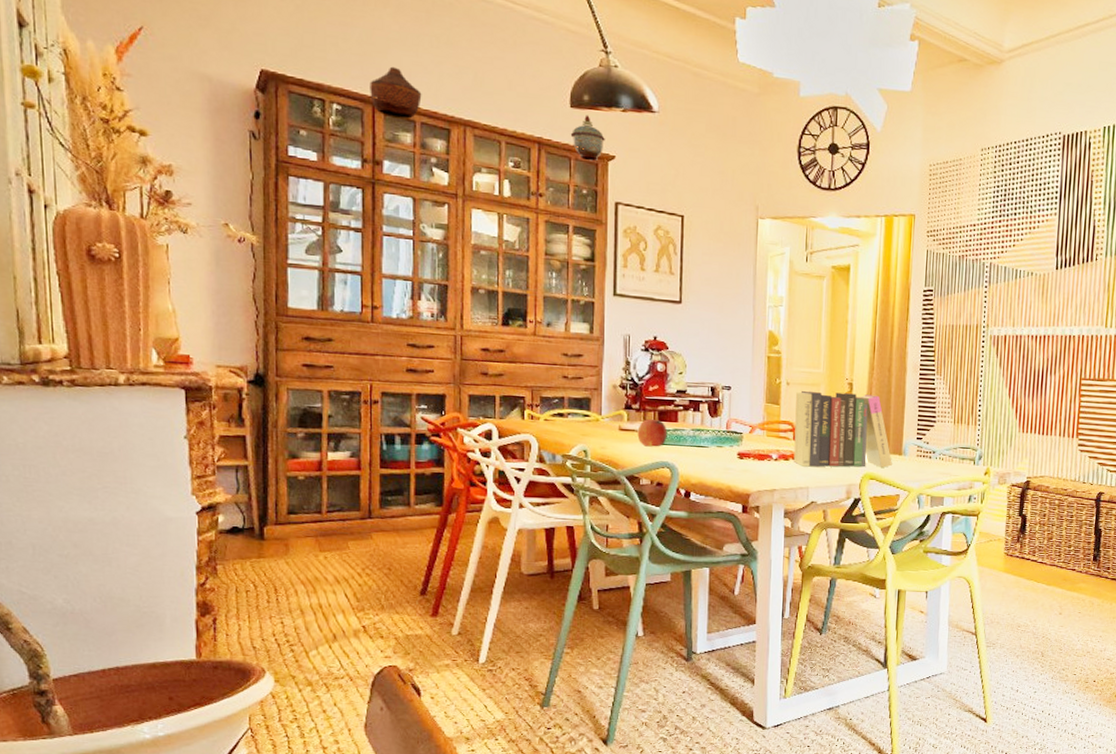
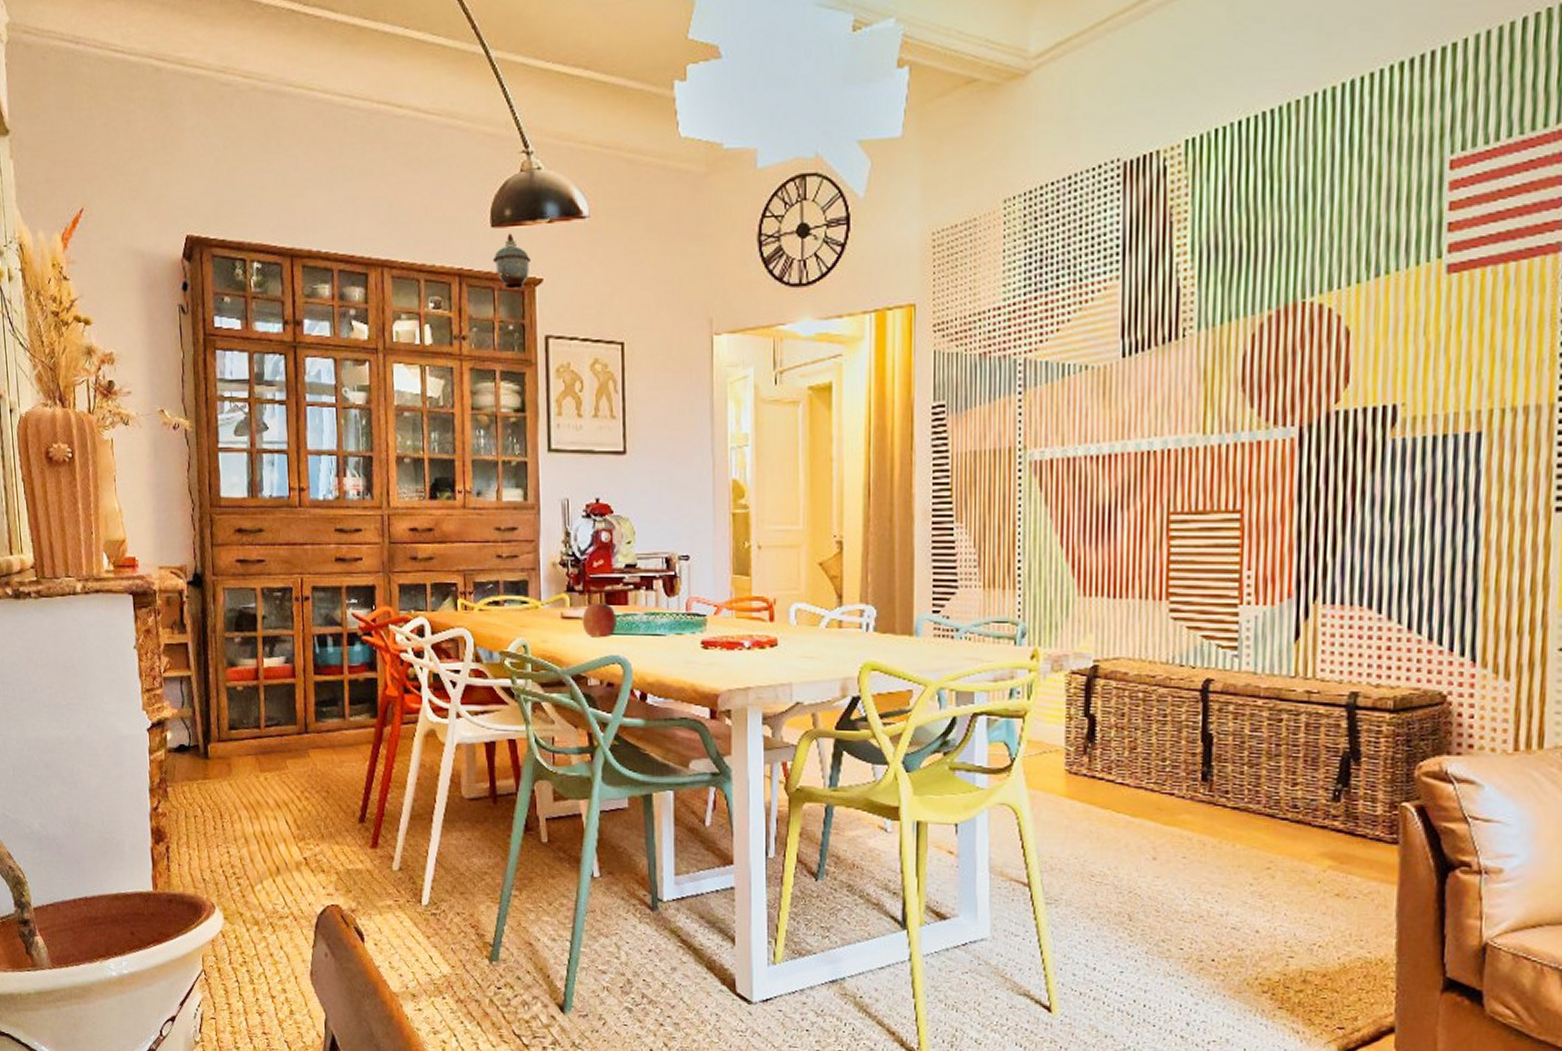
woven basket: present [370,66,422,119] -> none [287,210,338,268]
books: present [793,390,892,468] -> none [771,555,900,656]

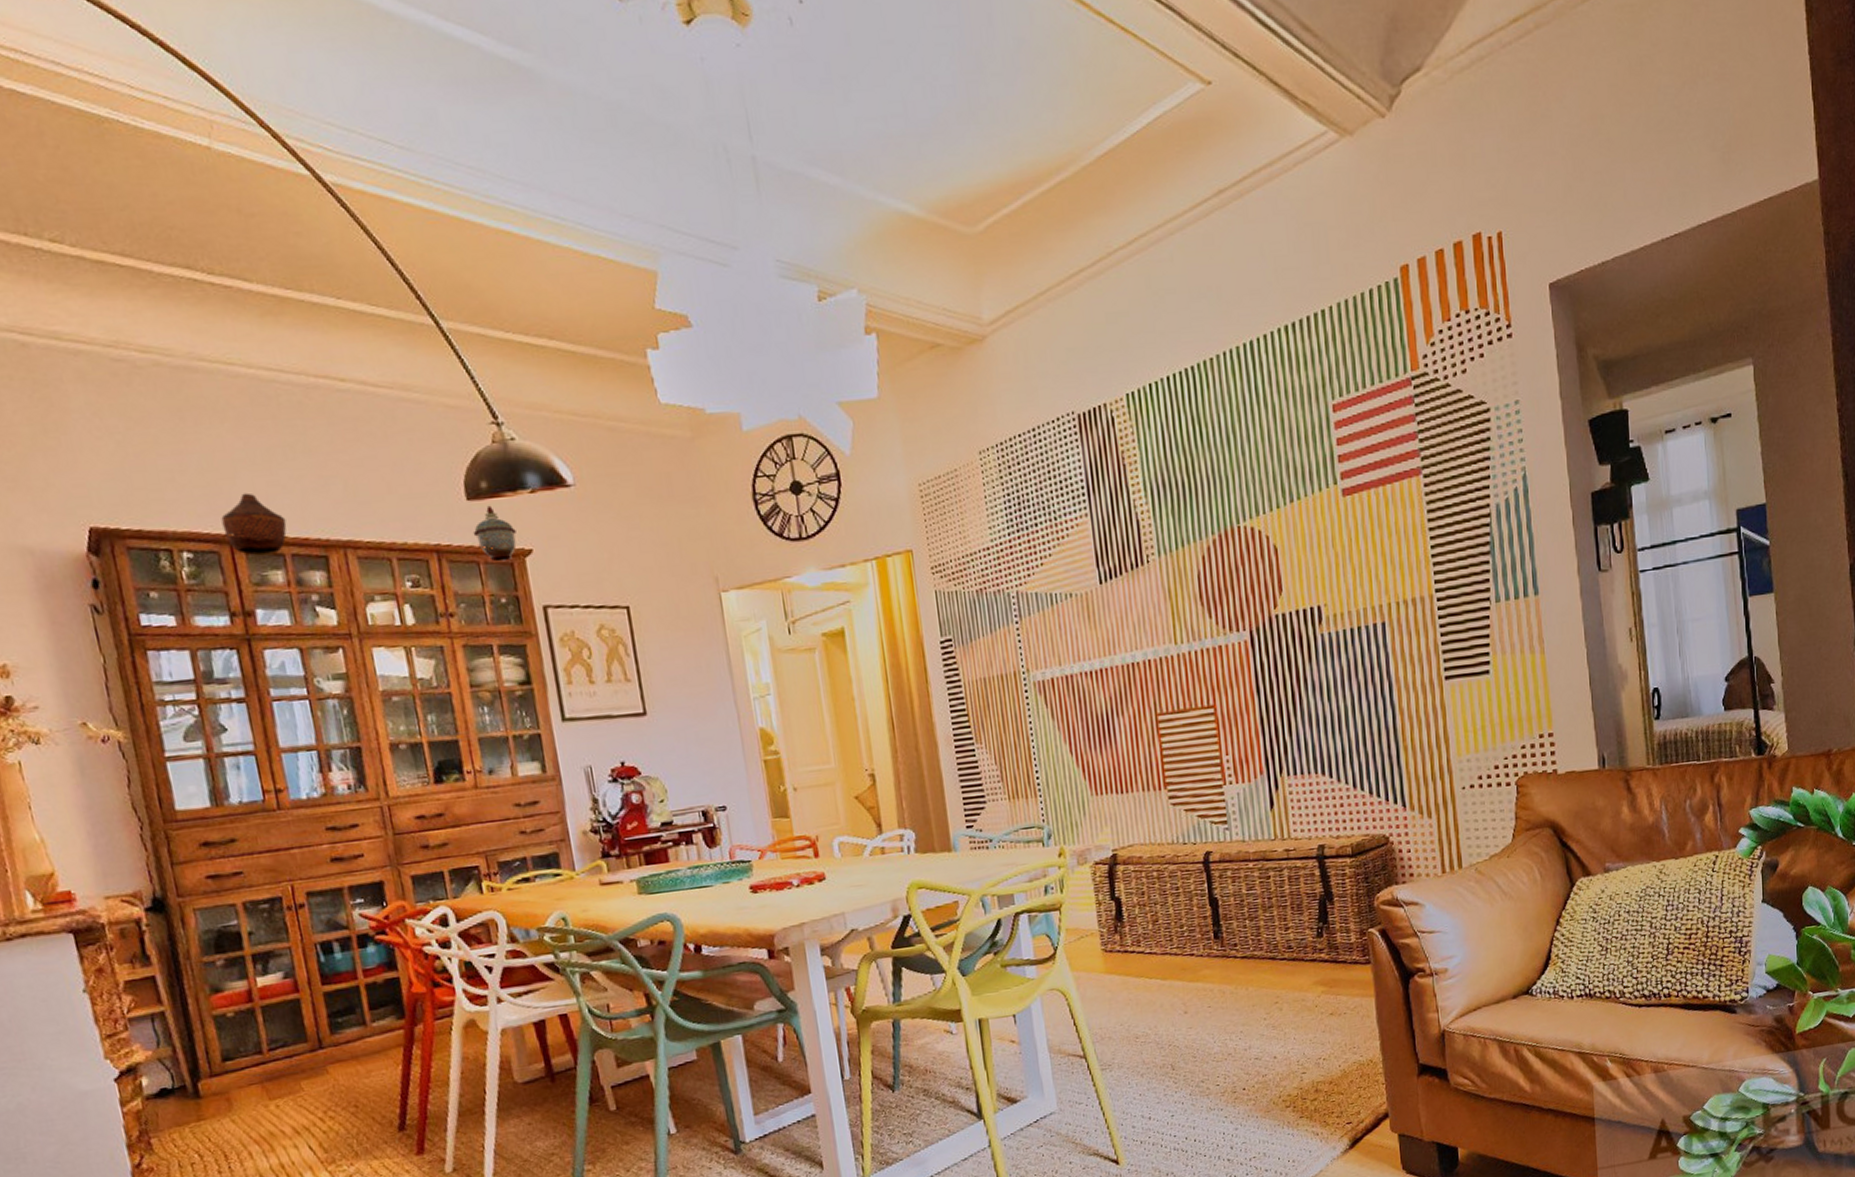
woven basket: none [287,210,338,268] -> present [221,492,287,555]
fruit: present [582,602,617,638] -> none [622,863,661,900]

